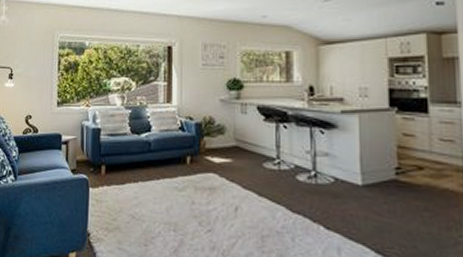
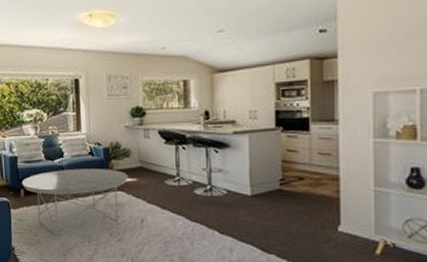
coffee table: none [103,144,222,221] -> present [21,168,128,235]

